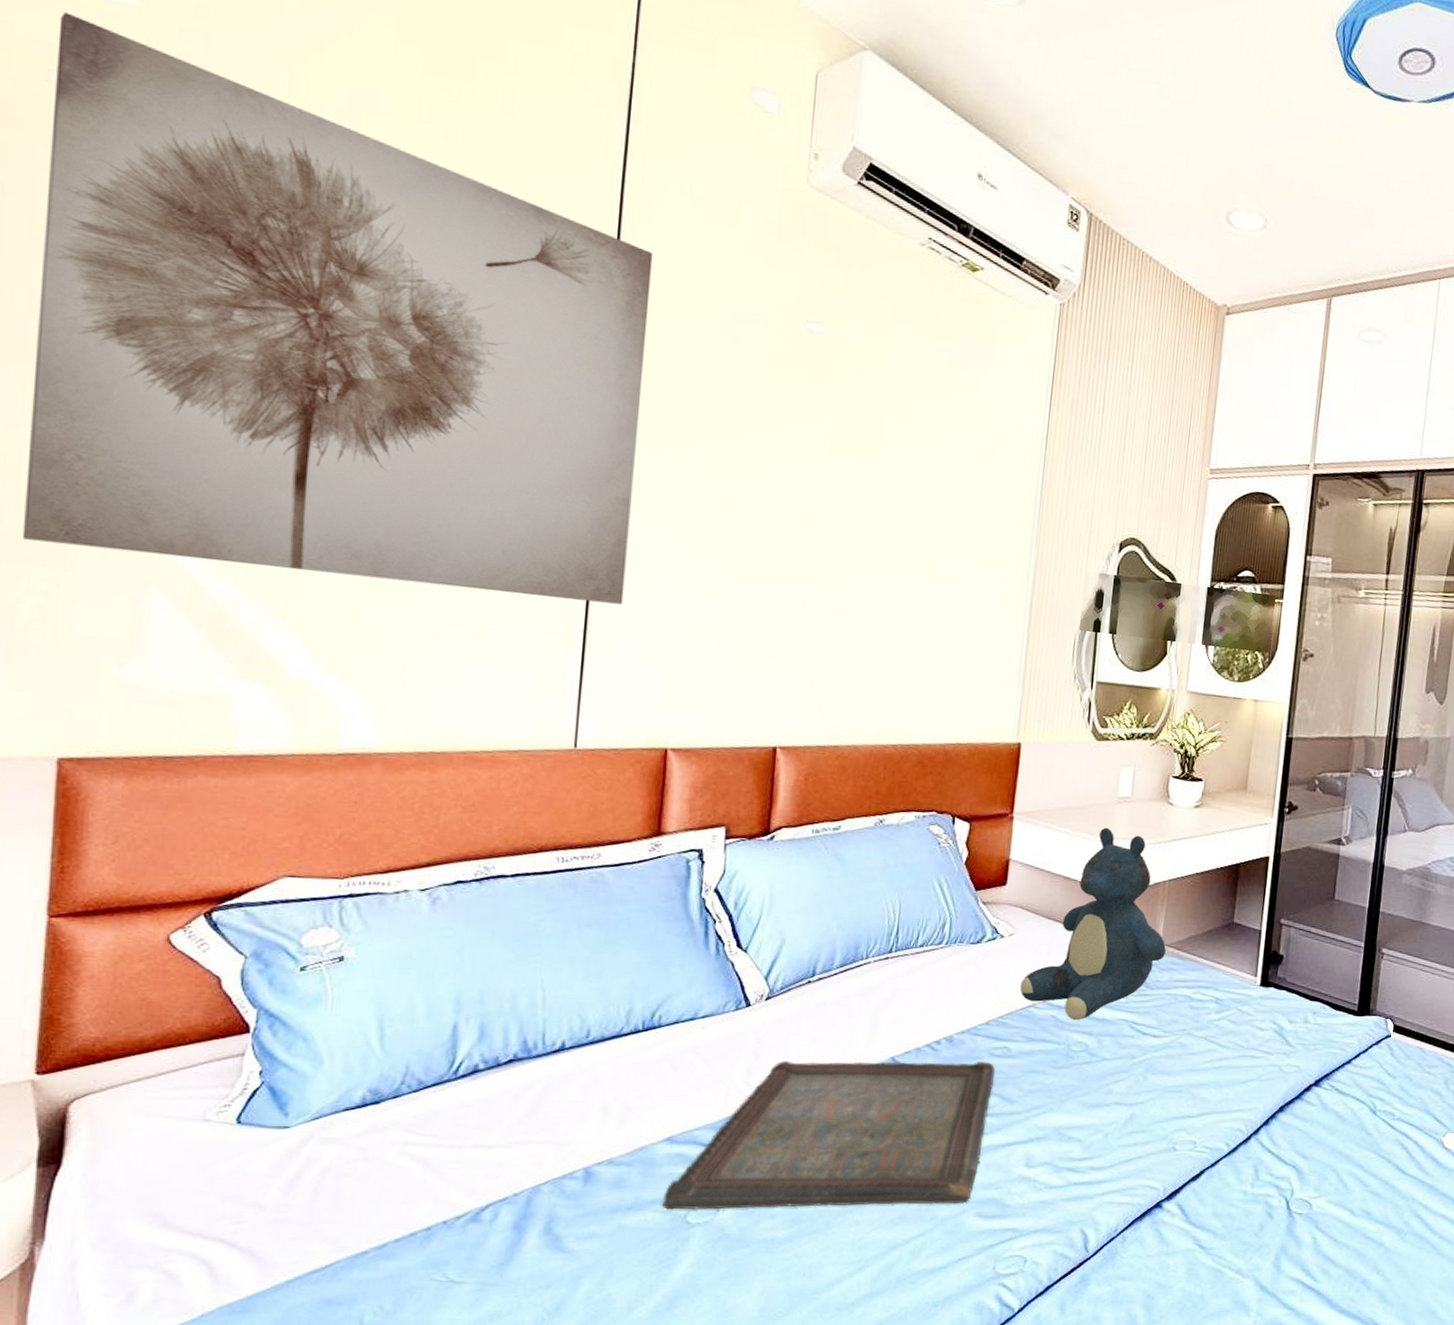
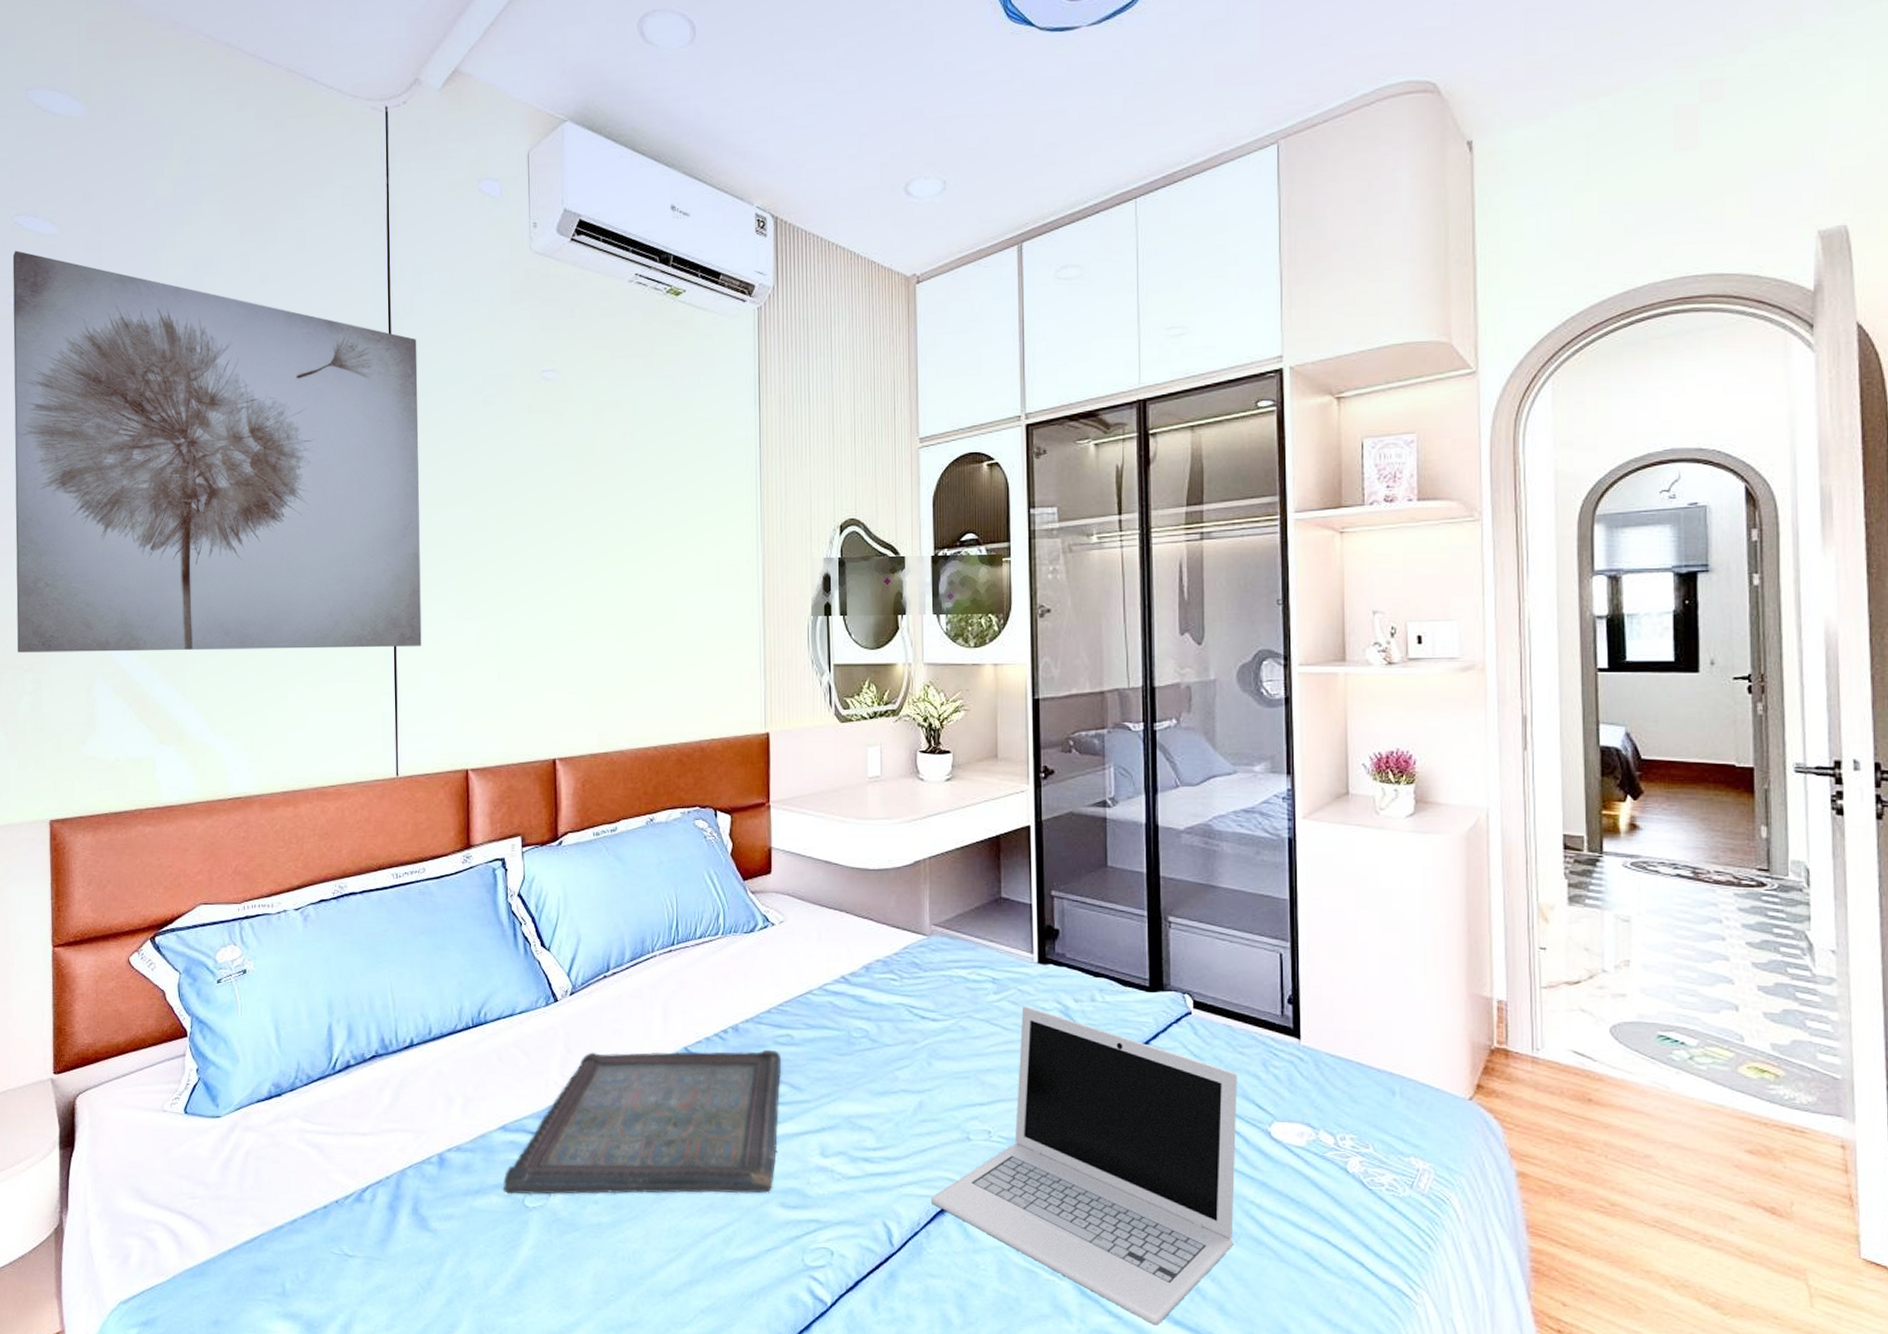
teddy bear: present [1019,827,1166,1021] -> none [795,808,934,1006]
laptop: none [1130,1025,1423,1315] -> present [930,1006,1237,1325]

